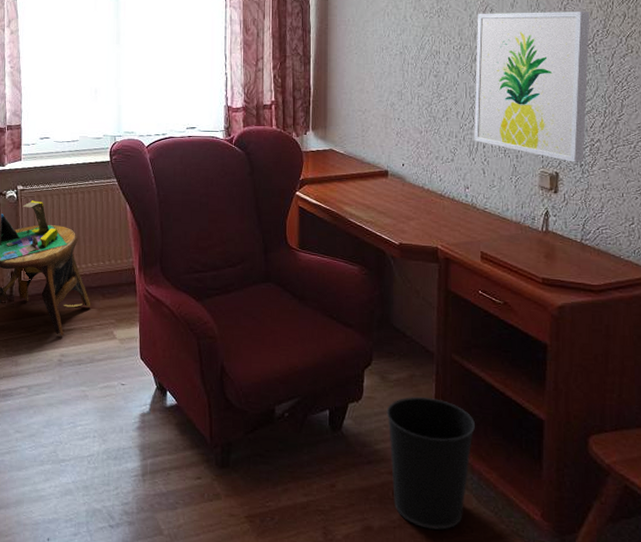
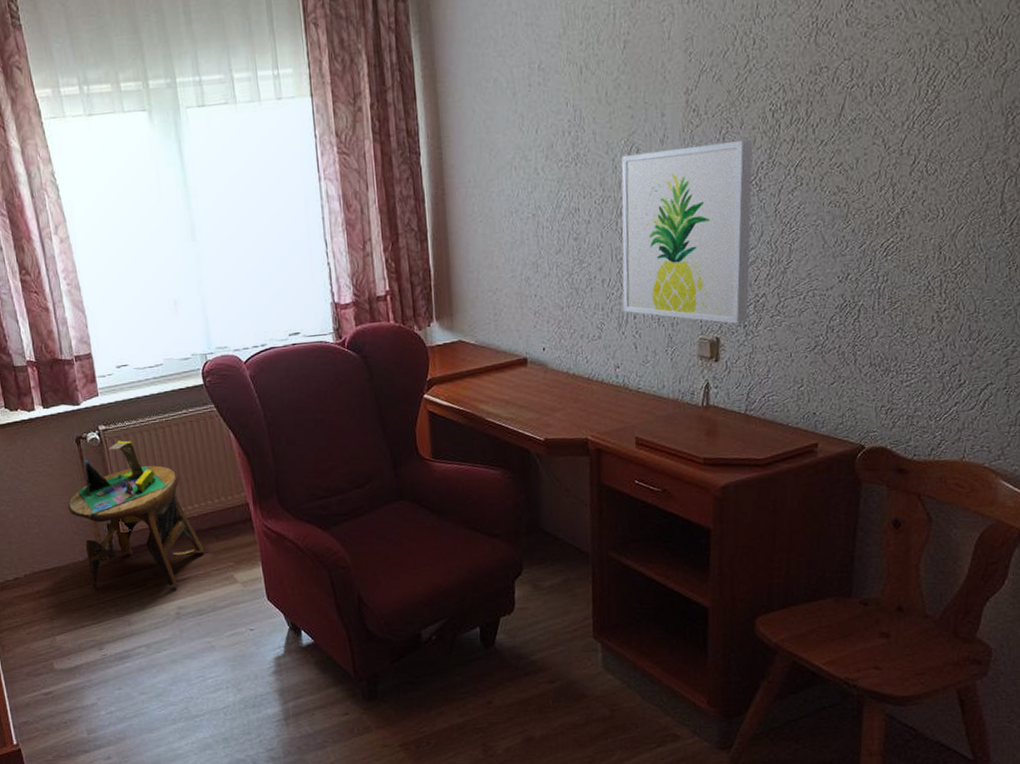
wastebasket: present [386,396,476,530] -> none [541,600,637,732]

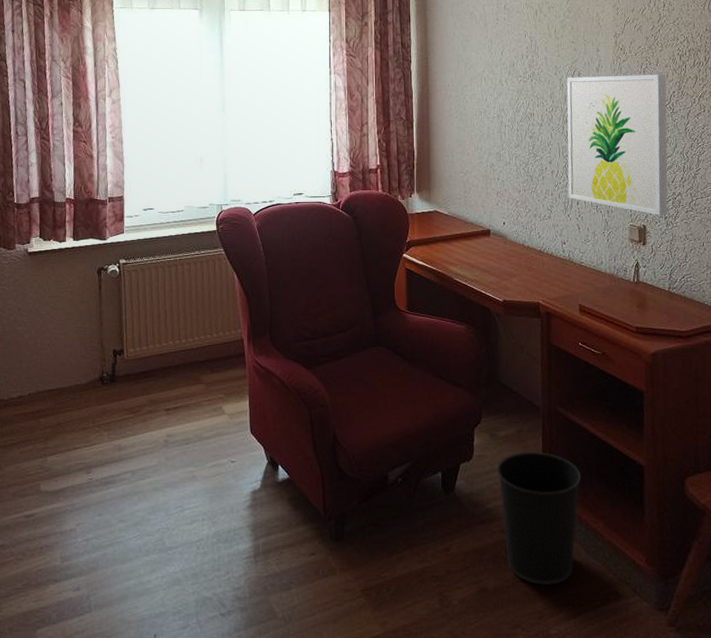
side table: present [67,440,205,589] -> none [80,274,199,414]
wastebasket: none [541,600,637,732] -> present [496,451,582,586]

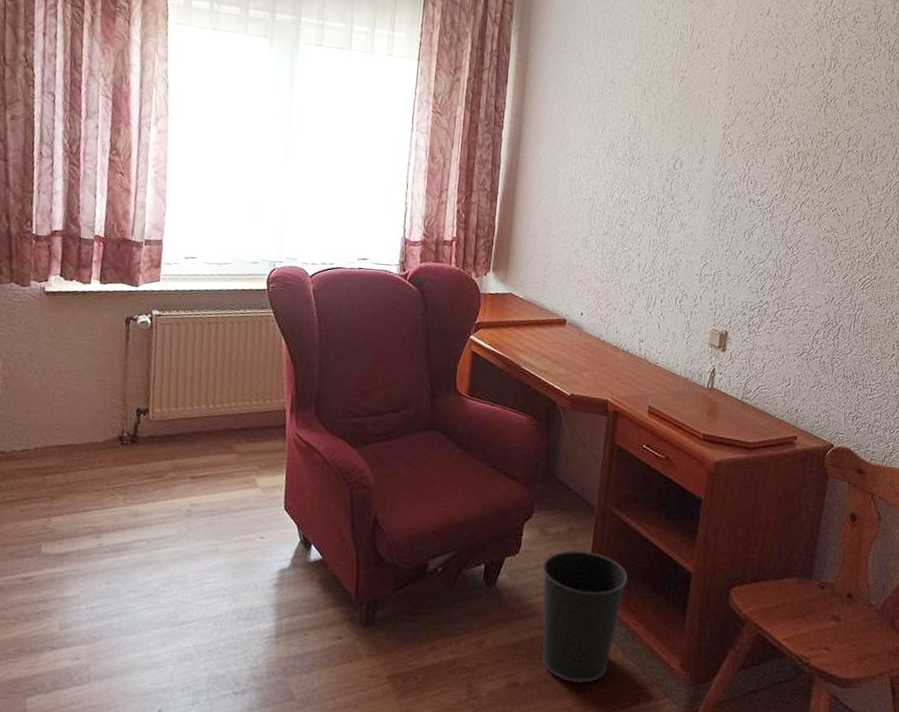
wall art: present [566,74,668,215] -> none [653,165,771,323]

